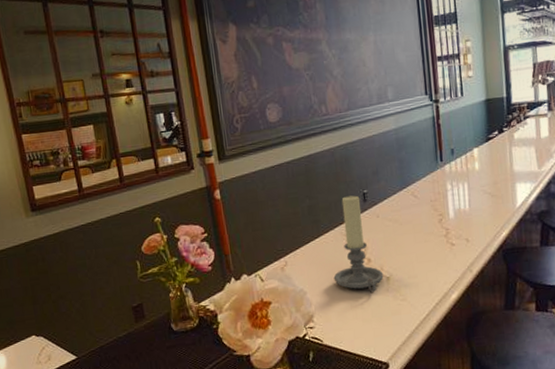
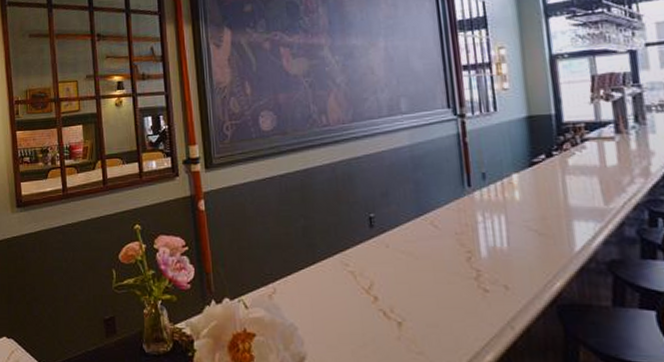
candle holder: present [333,195,384,293] -> none [331,219,394,340]

